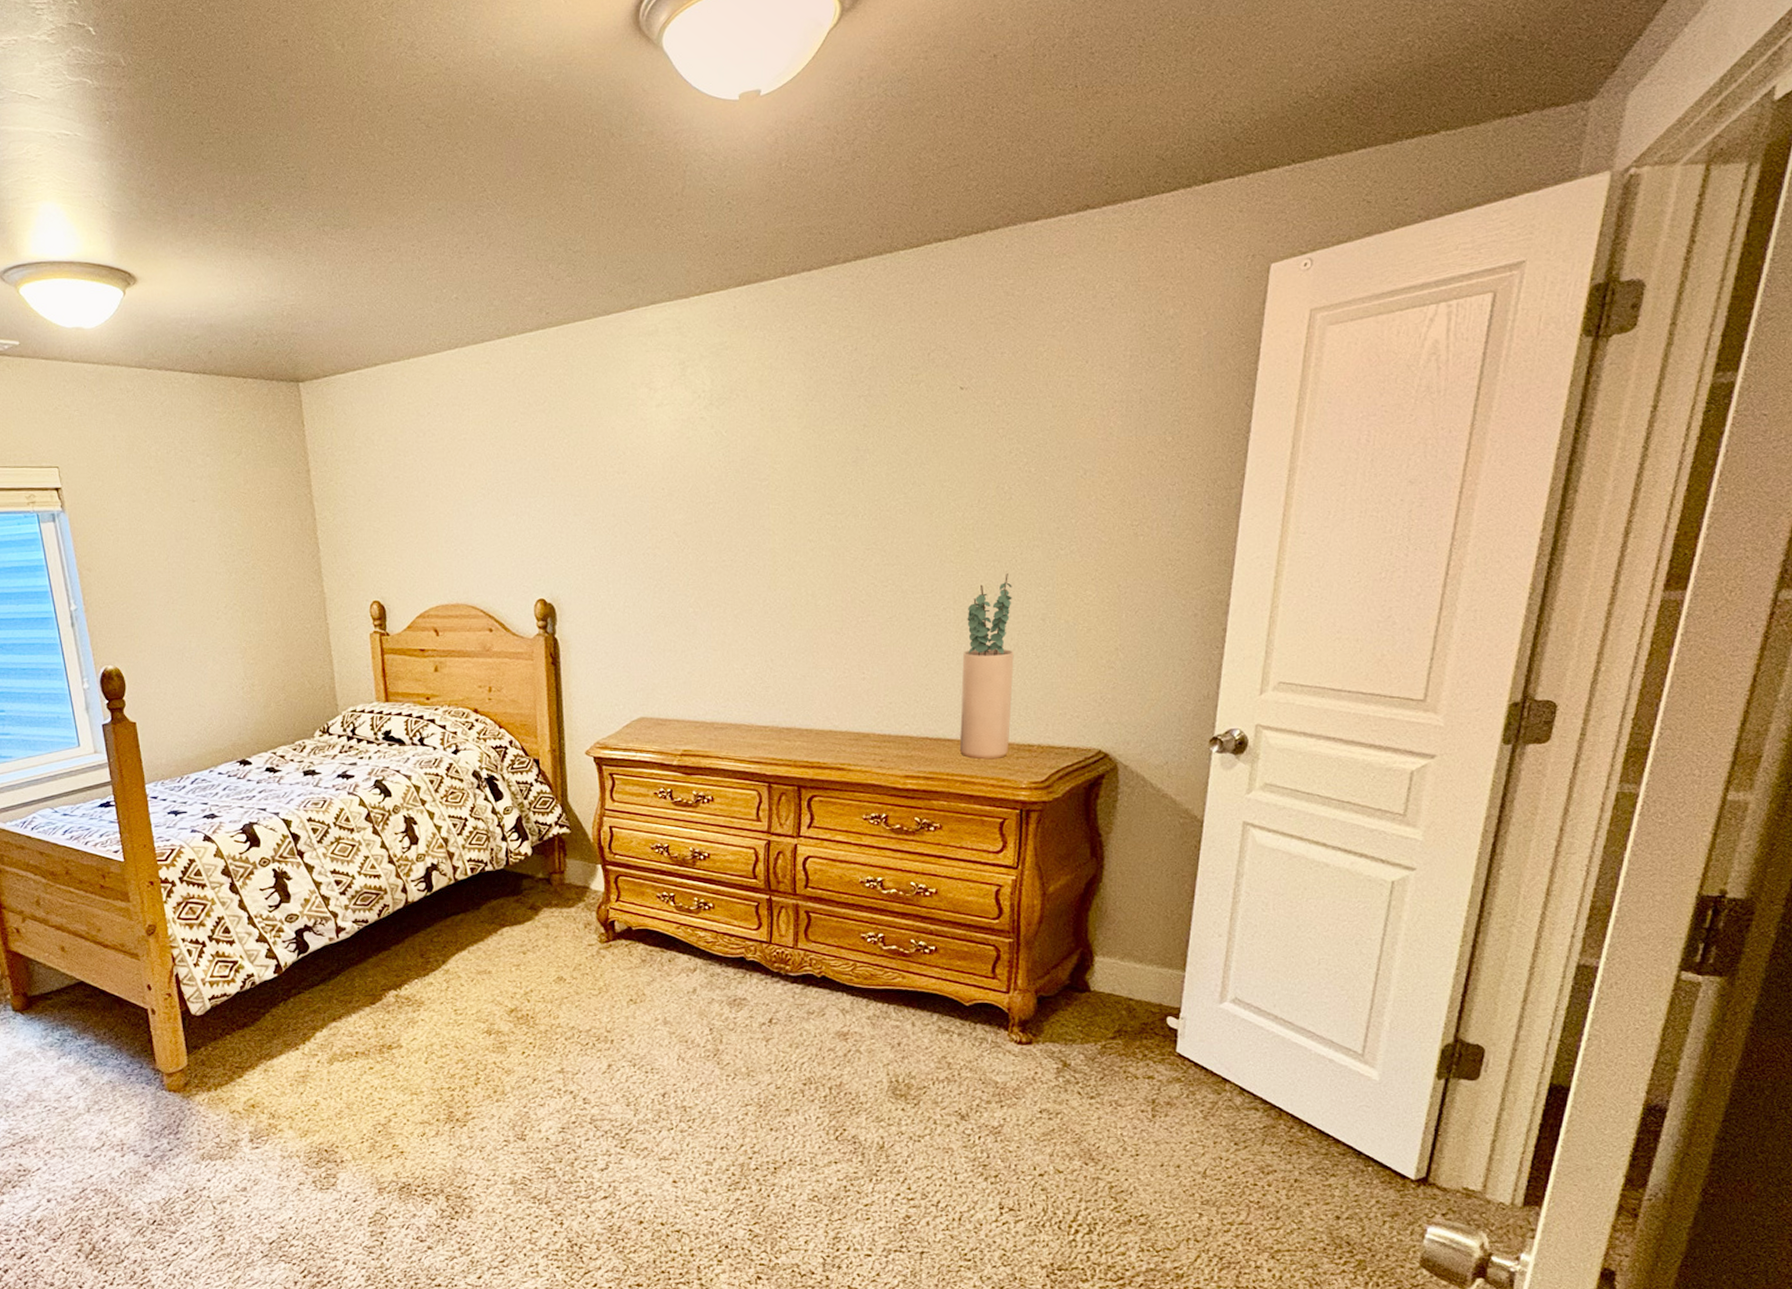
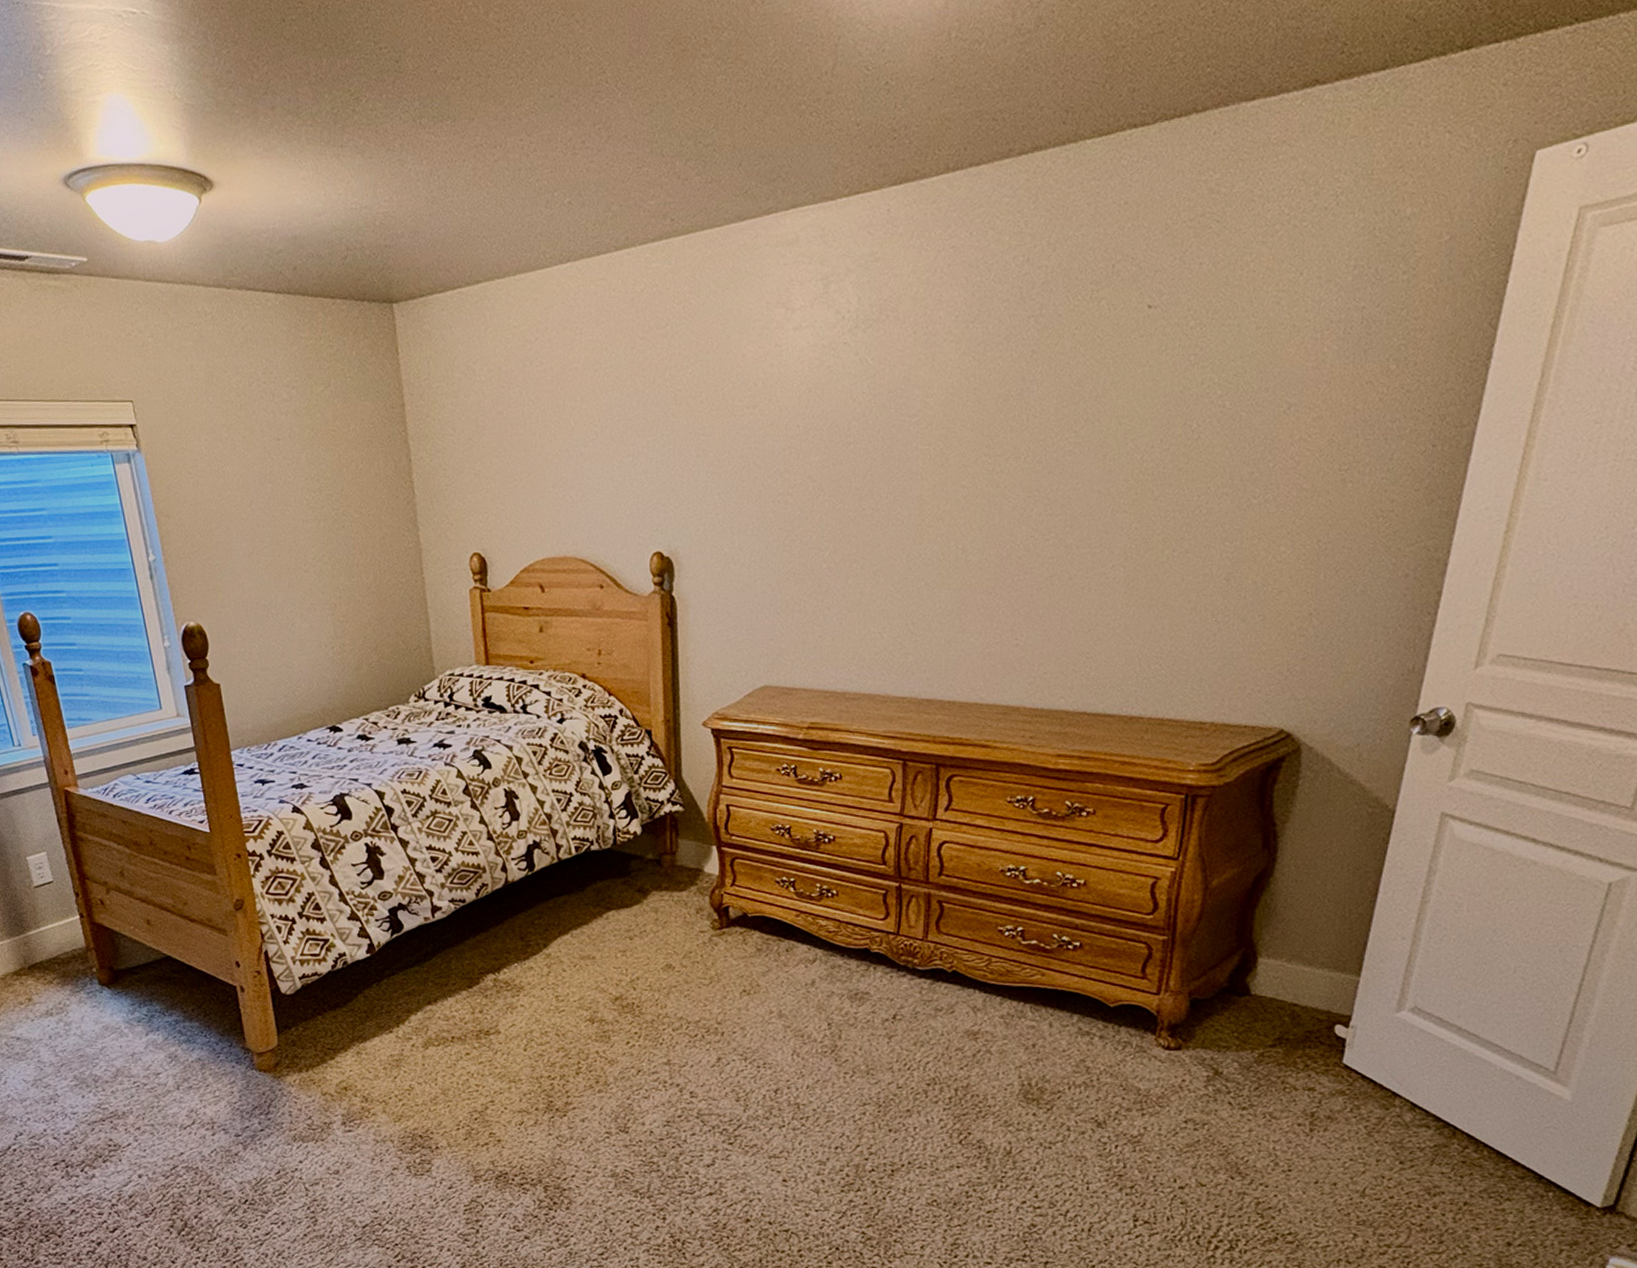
vase: present [959,574,1014,760] -> none [1120,526,1194,738]

